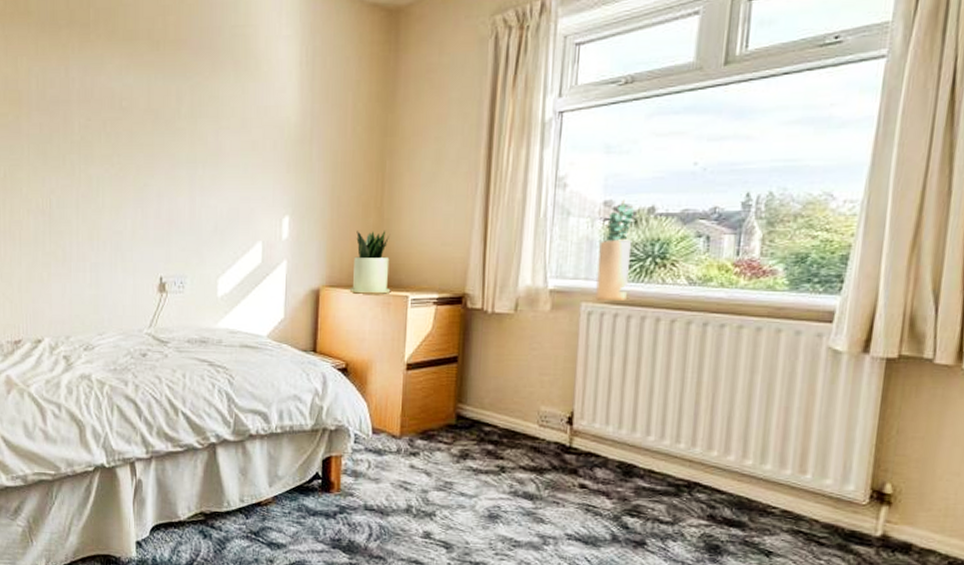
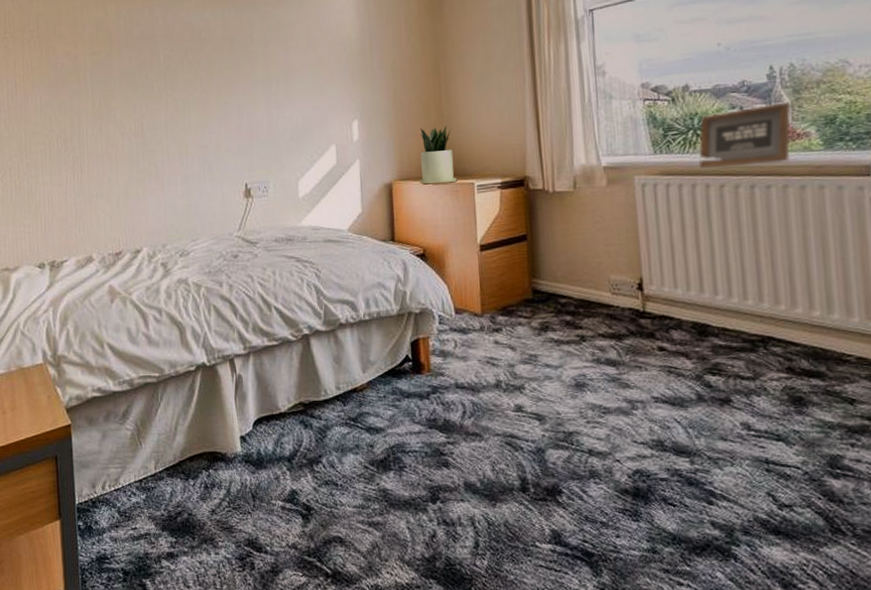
vase: present [595,199,634,301] -> none [643,81,675,173]
picture frame: none [651,235,762,302] -> present [698,102,791,169]

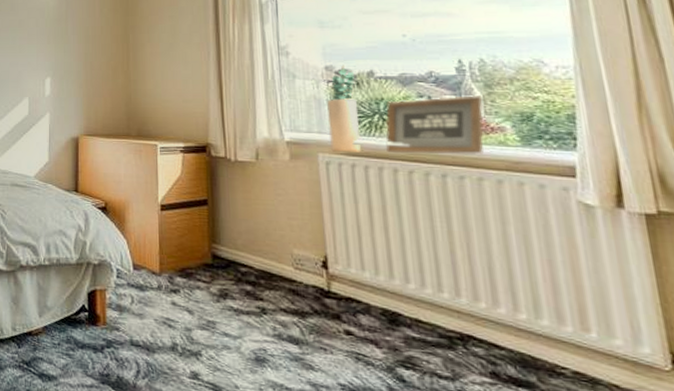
planter: present [419,125,458,185] -> none [104,89,141,143]
vase: none [643,81,675,173] -> present [327,65,361,152]

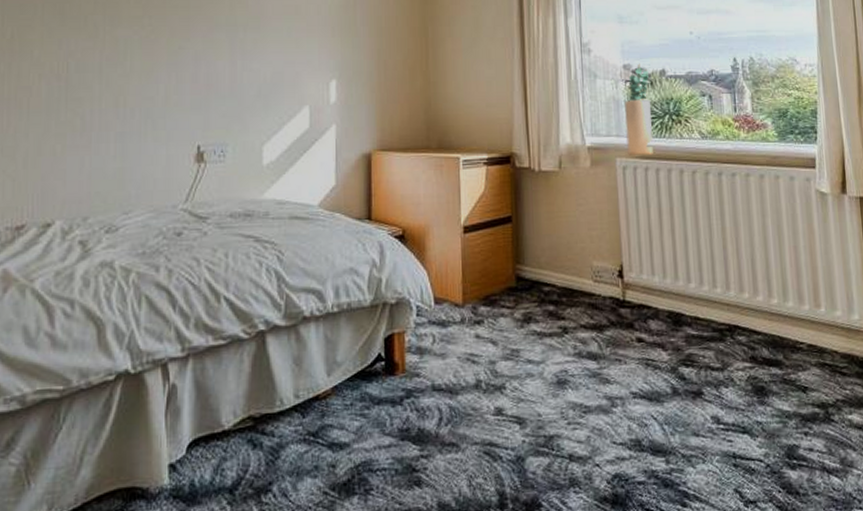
picture frame: present [385,95,485,156] -> none [673,93,752,154]

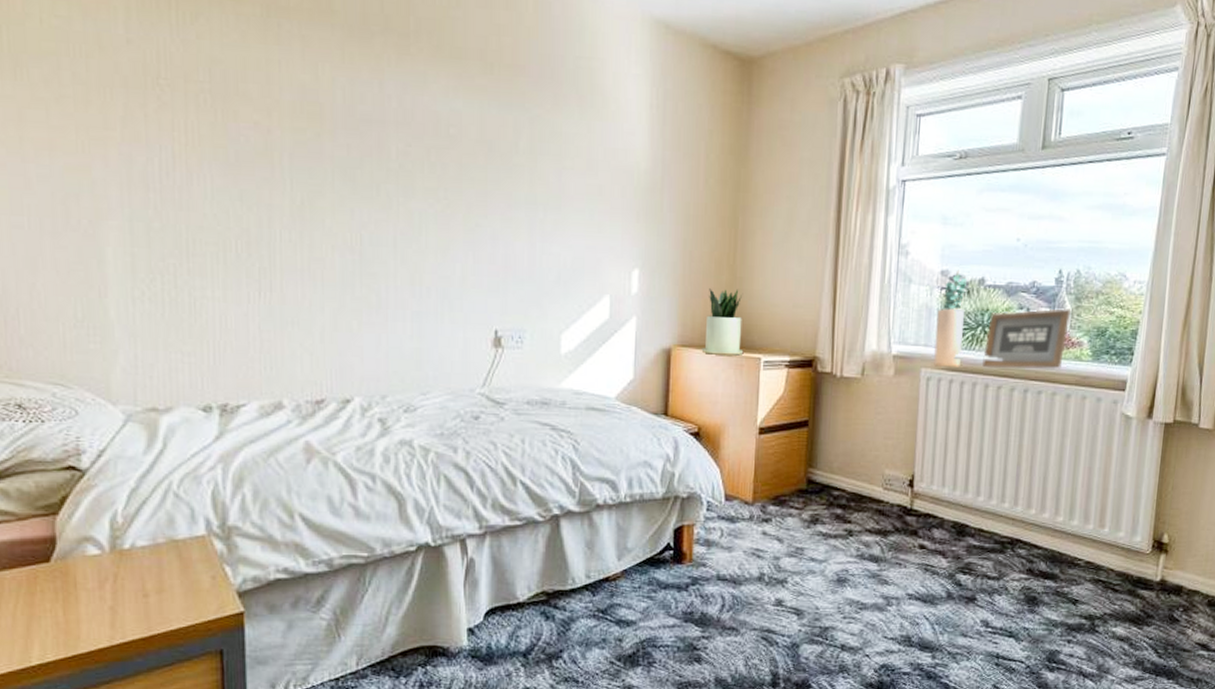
planter: none [401,92,442,157] -> present [701,288,744,355]
picture frame: none [673,93,752,154] -> present [981,308,1072,371]

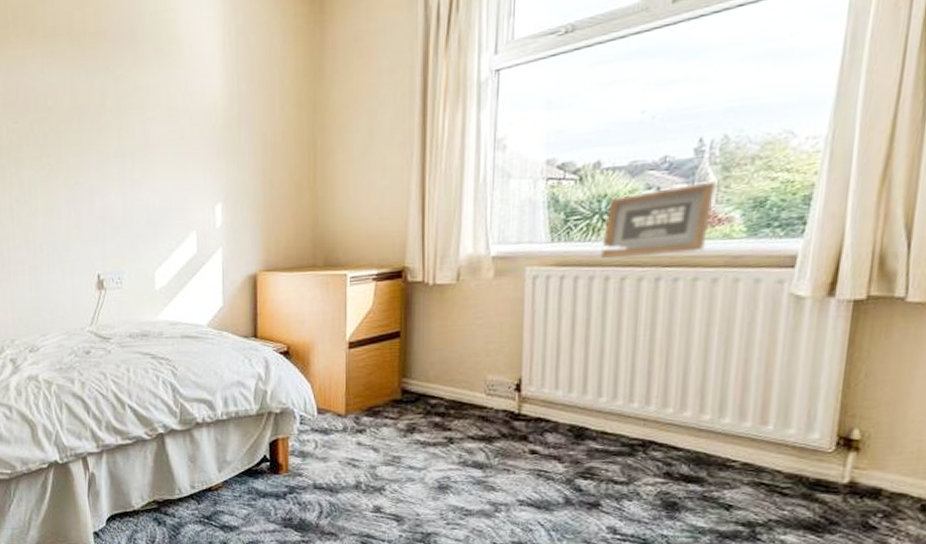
planter: present [701,288,744,355] -> none [286,208,329,276]
vase: present [934,270,967,367] -> none [541,156,578,264]

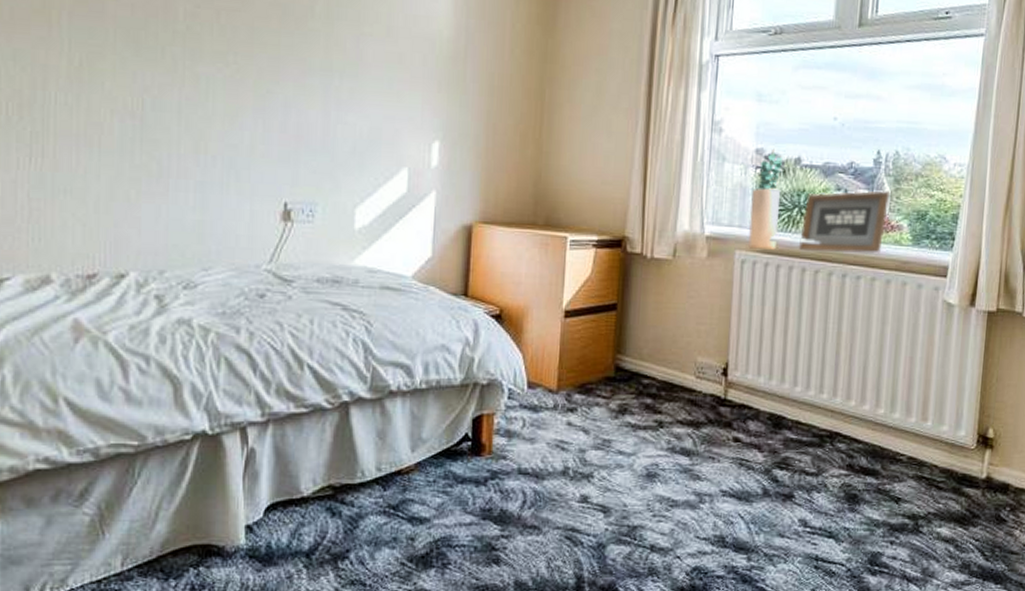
vase: none [541,156,578,264] -> present [748,148,782,250]

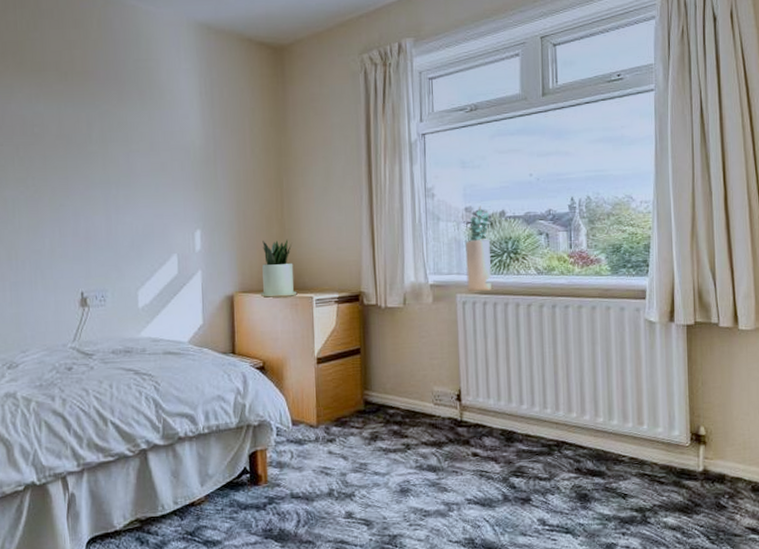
planter: none [504,163,549,234] -> present [260,239,297,298]
picture frame: present [798,190,891,255] -> none [510,231,587,289]

